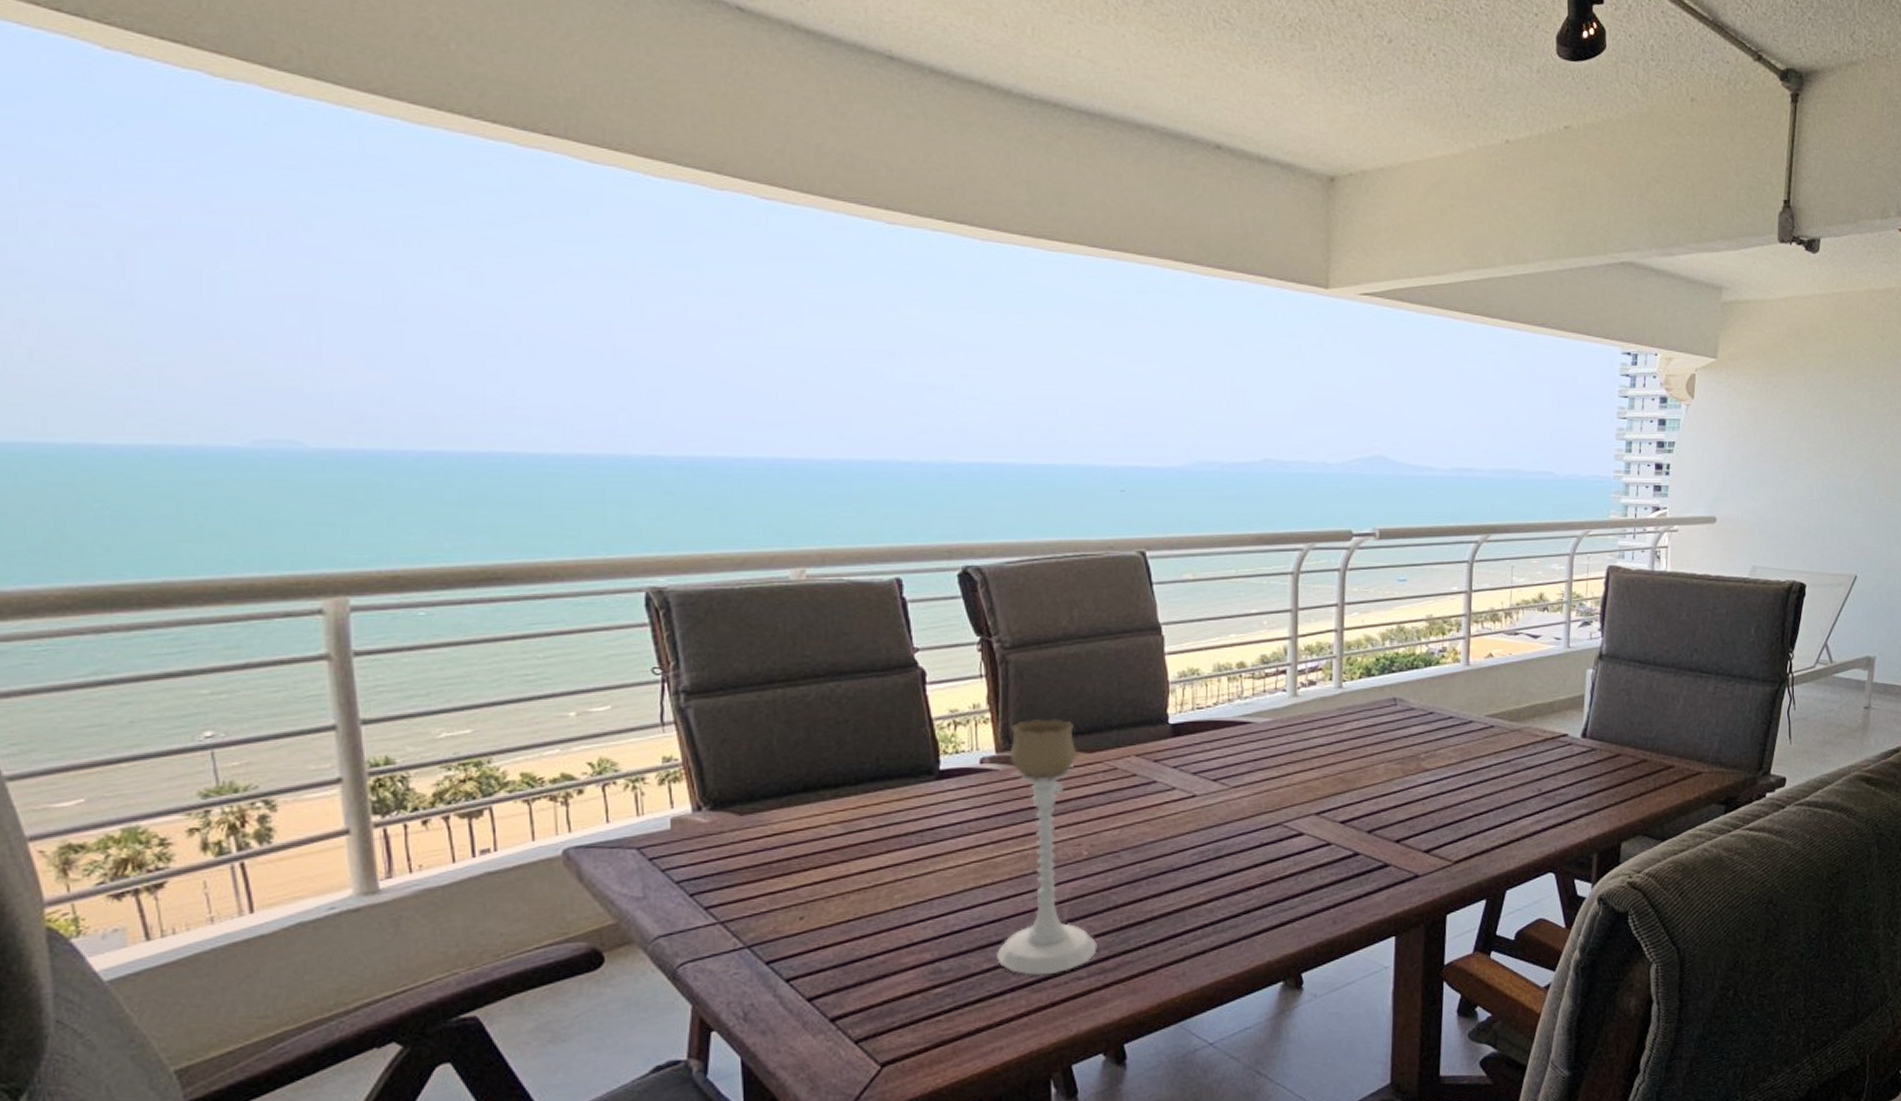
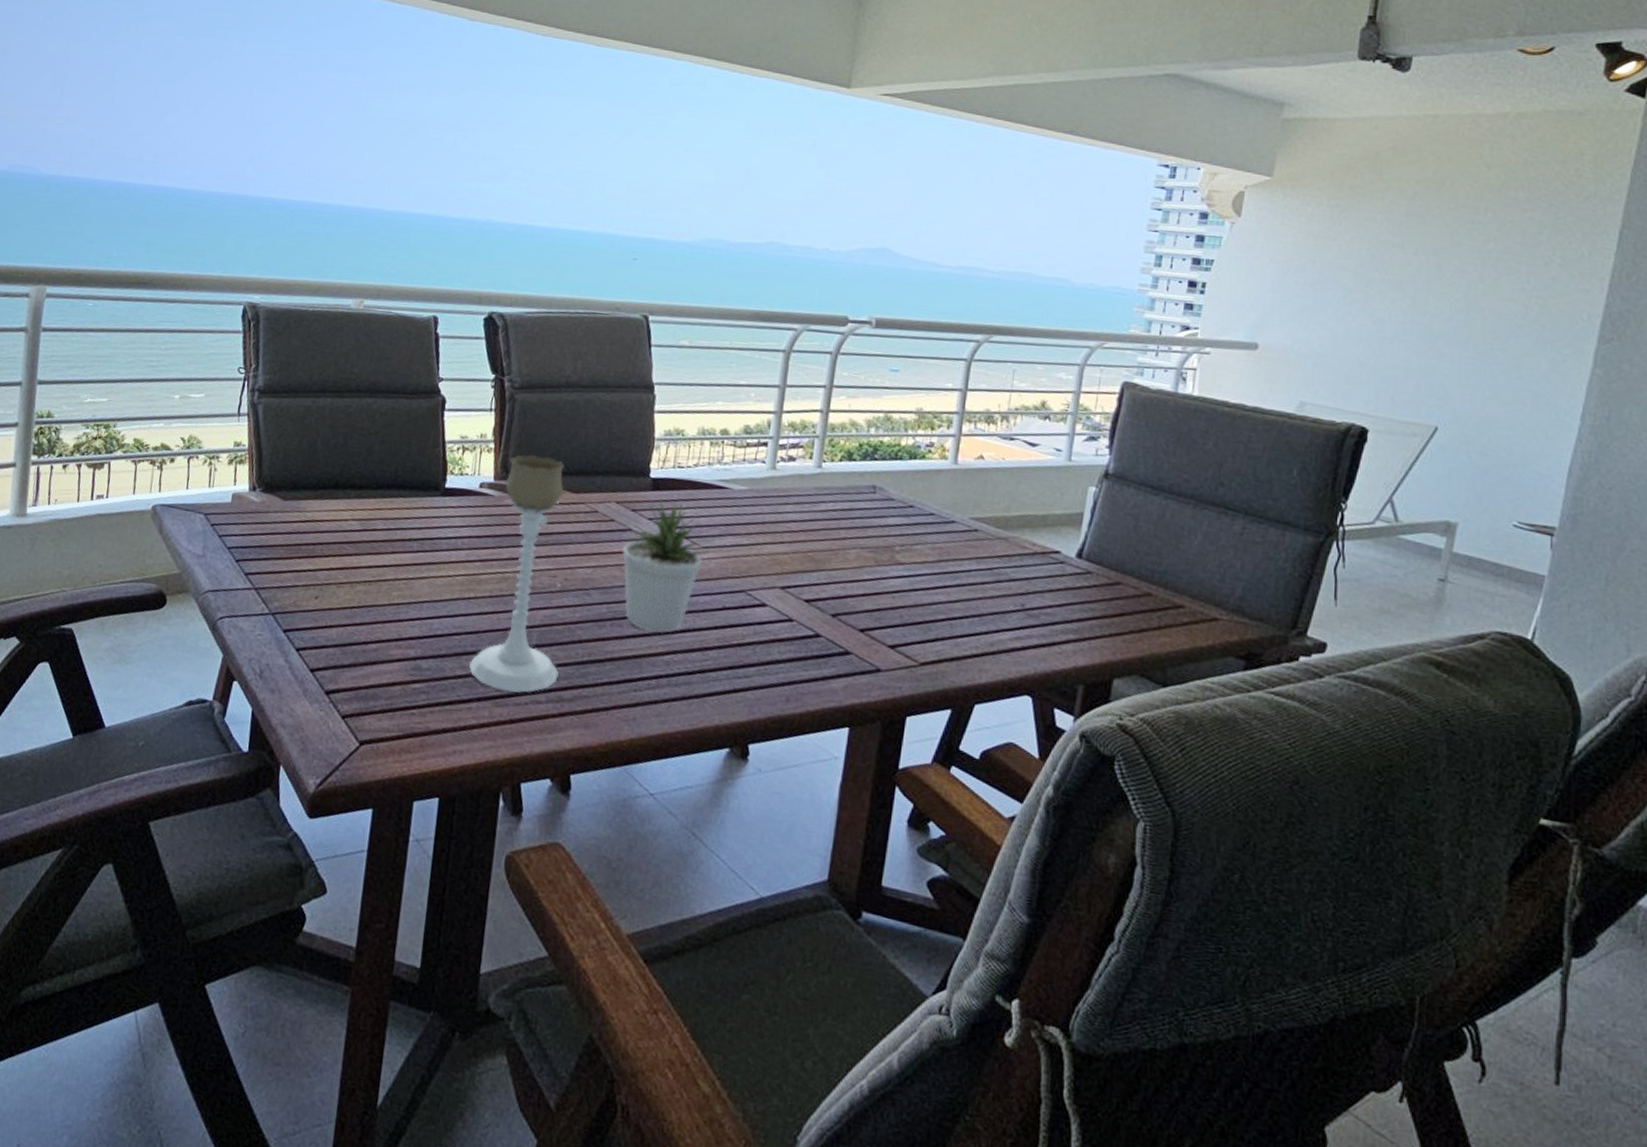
potted plant: none [1150,743,1242,883] -> present [622,498,711,634]

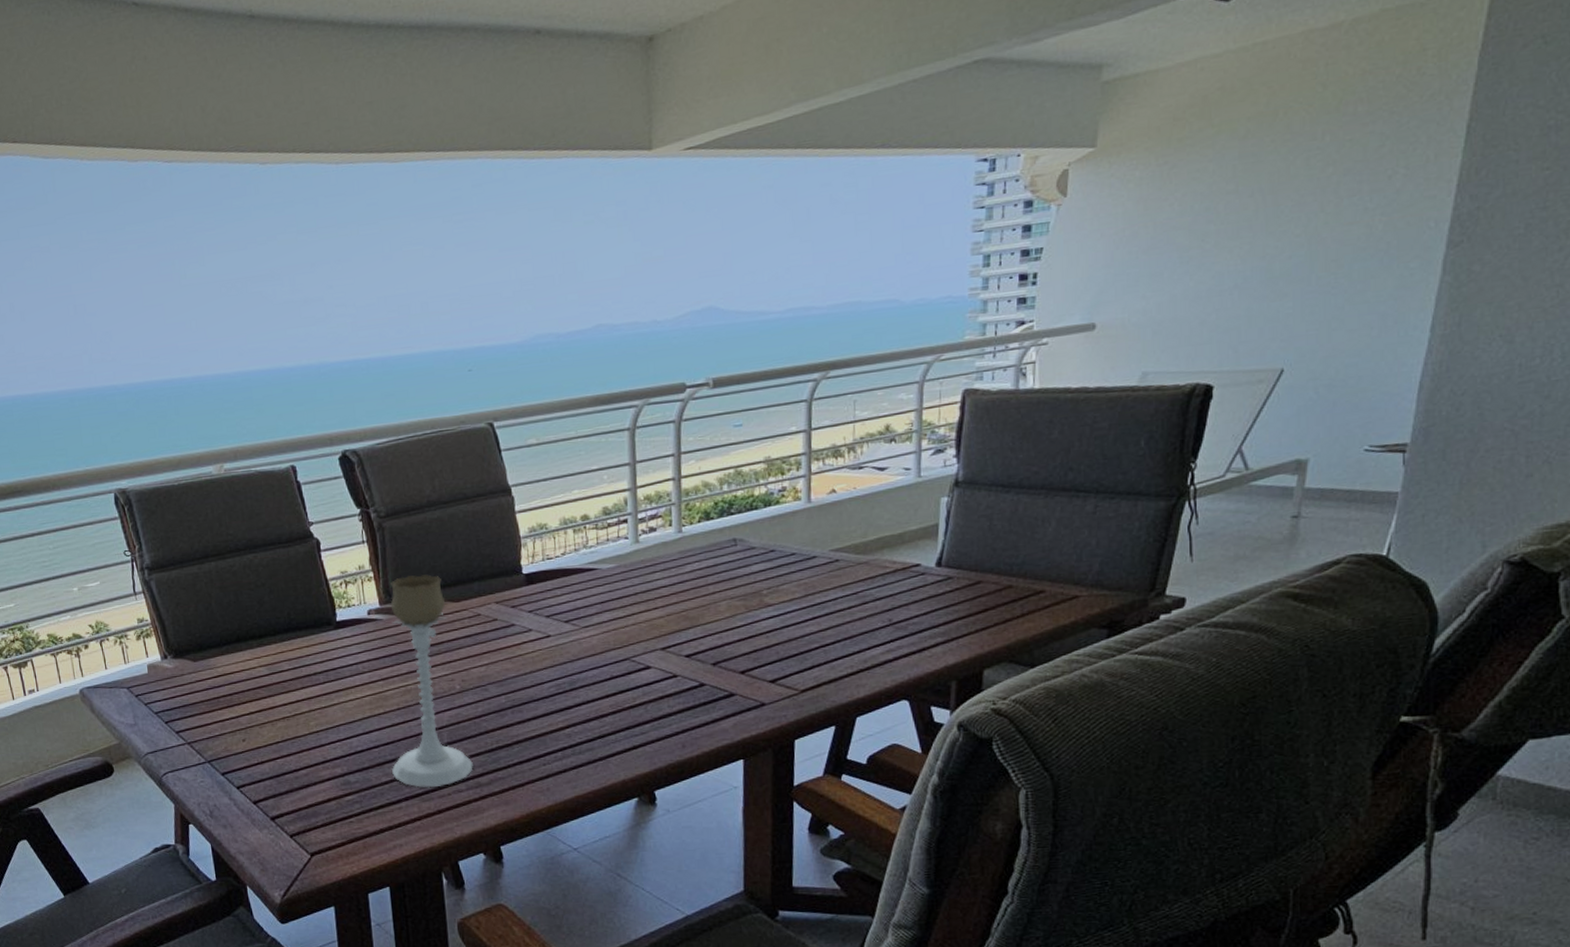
potted plant: present [622,498,711,634] -> none [510,589,591,711]

